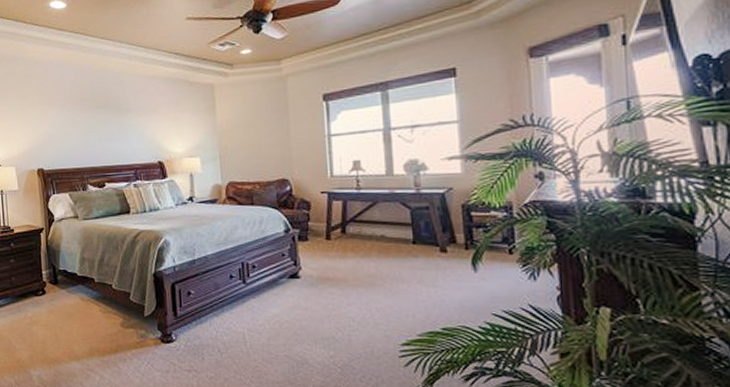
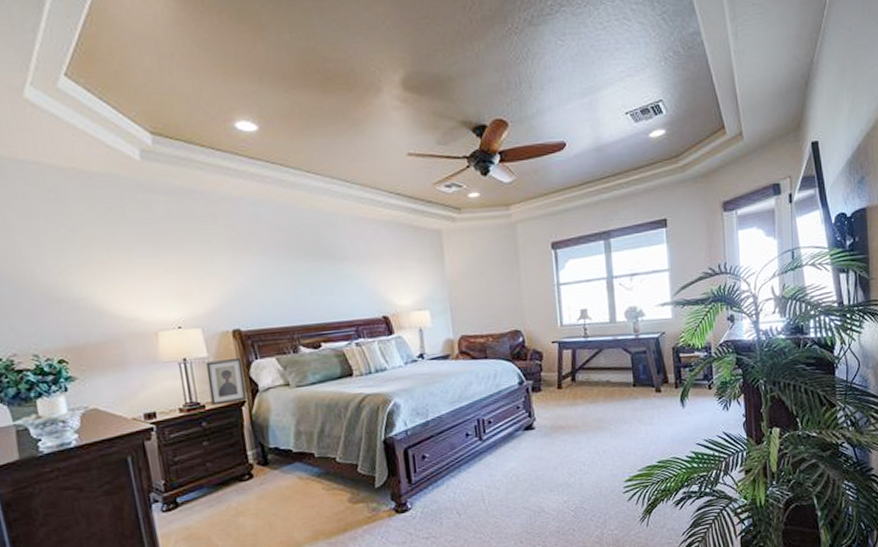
picture frame: none [16,193,45,230] -> present [205,358,247,406]

